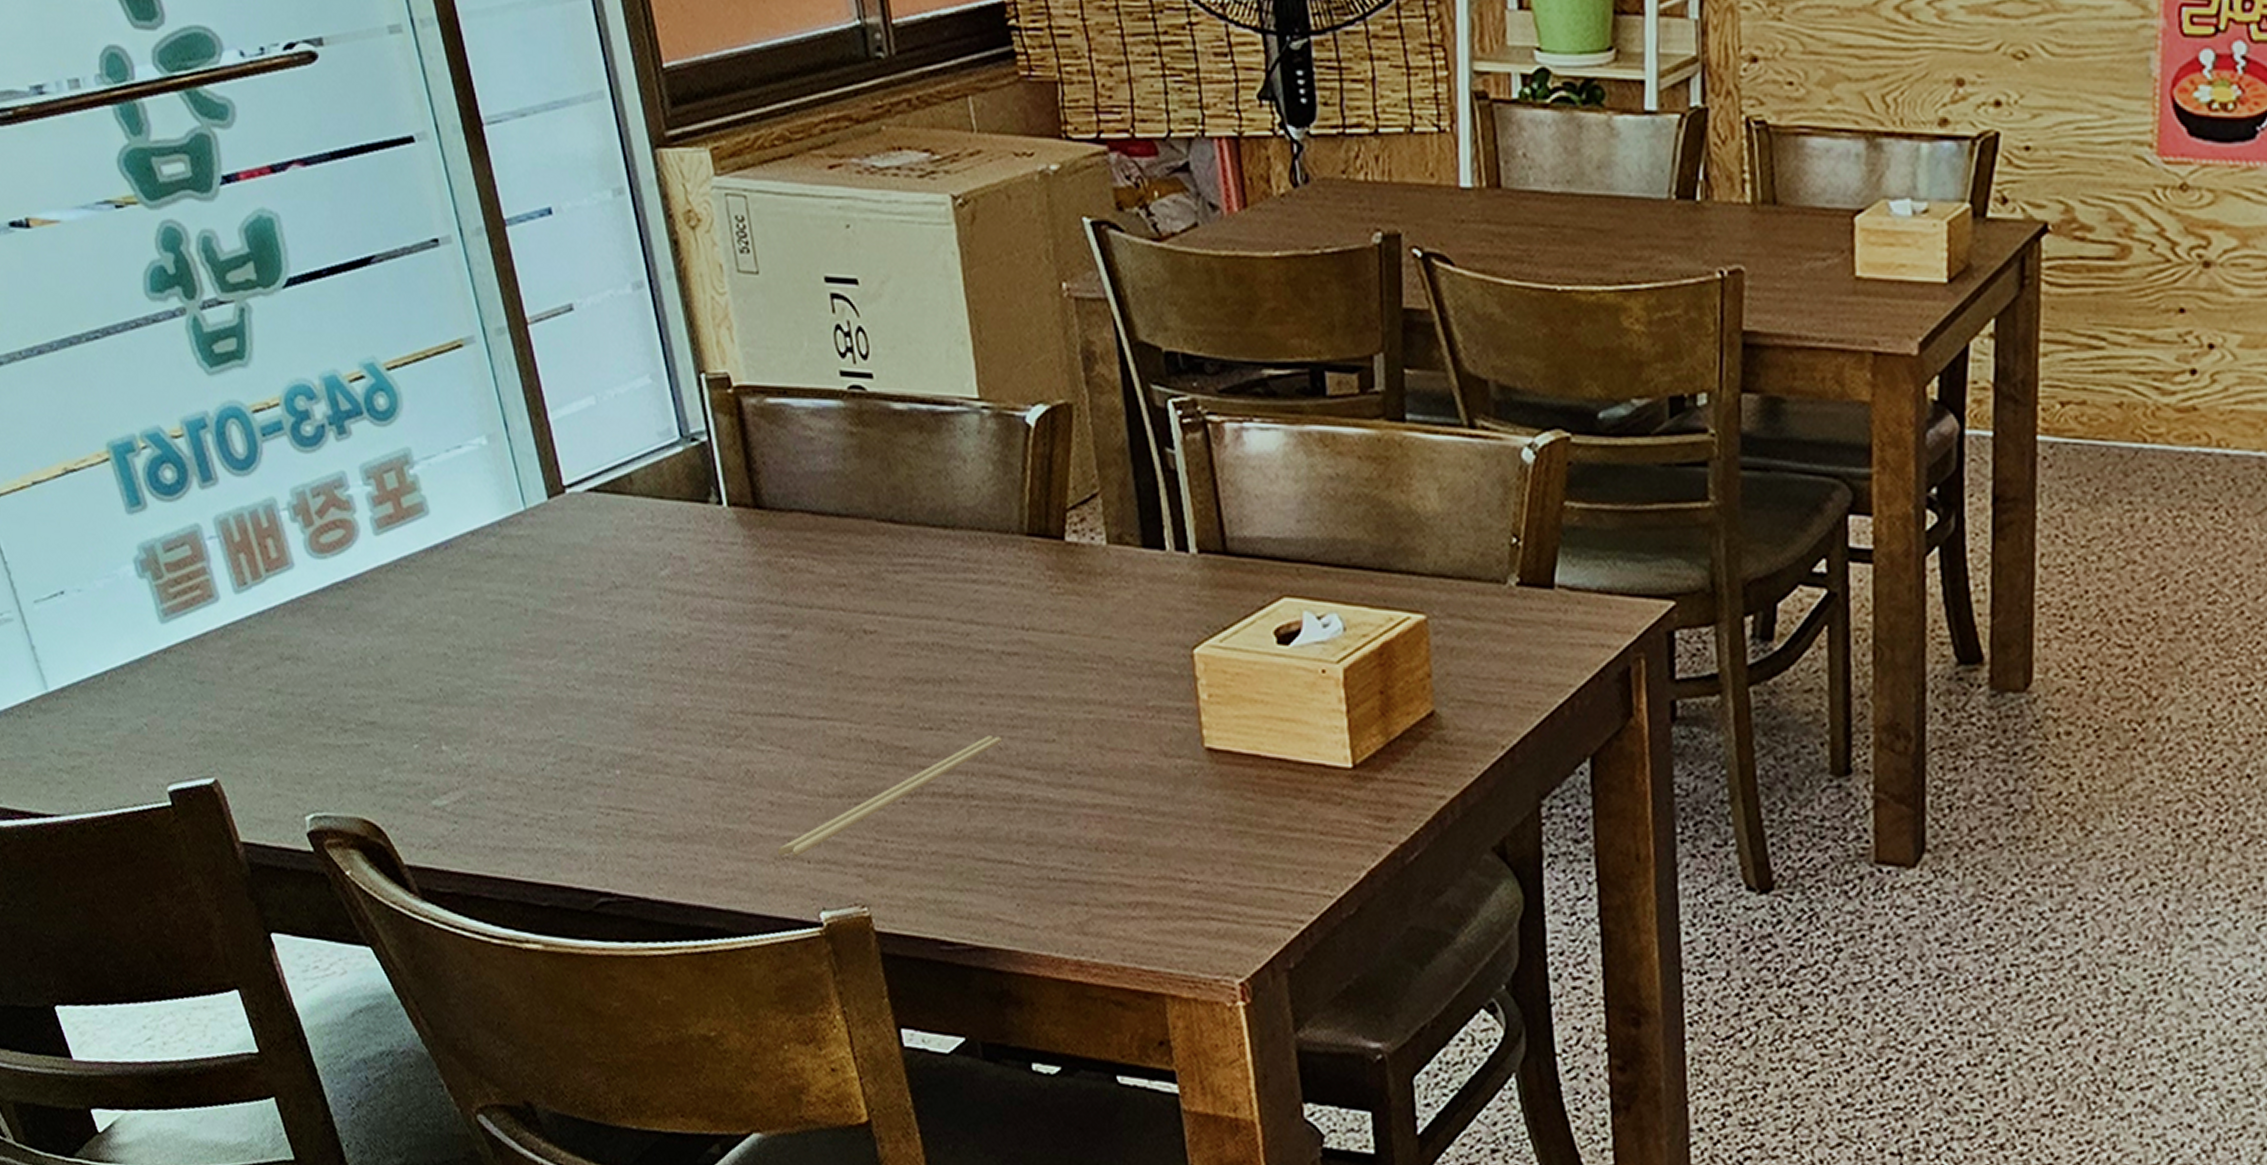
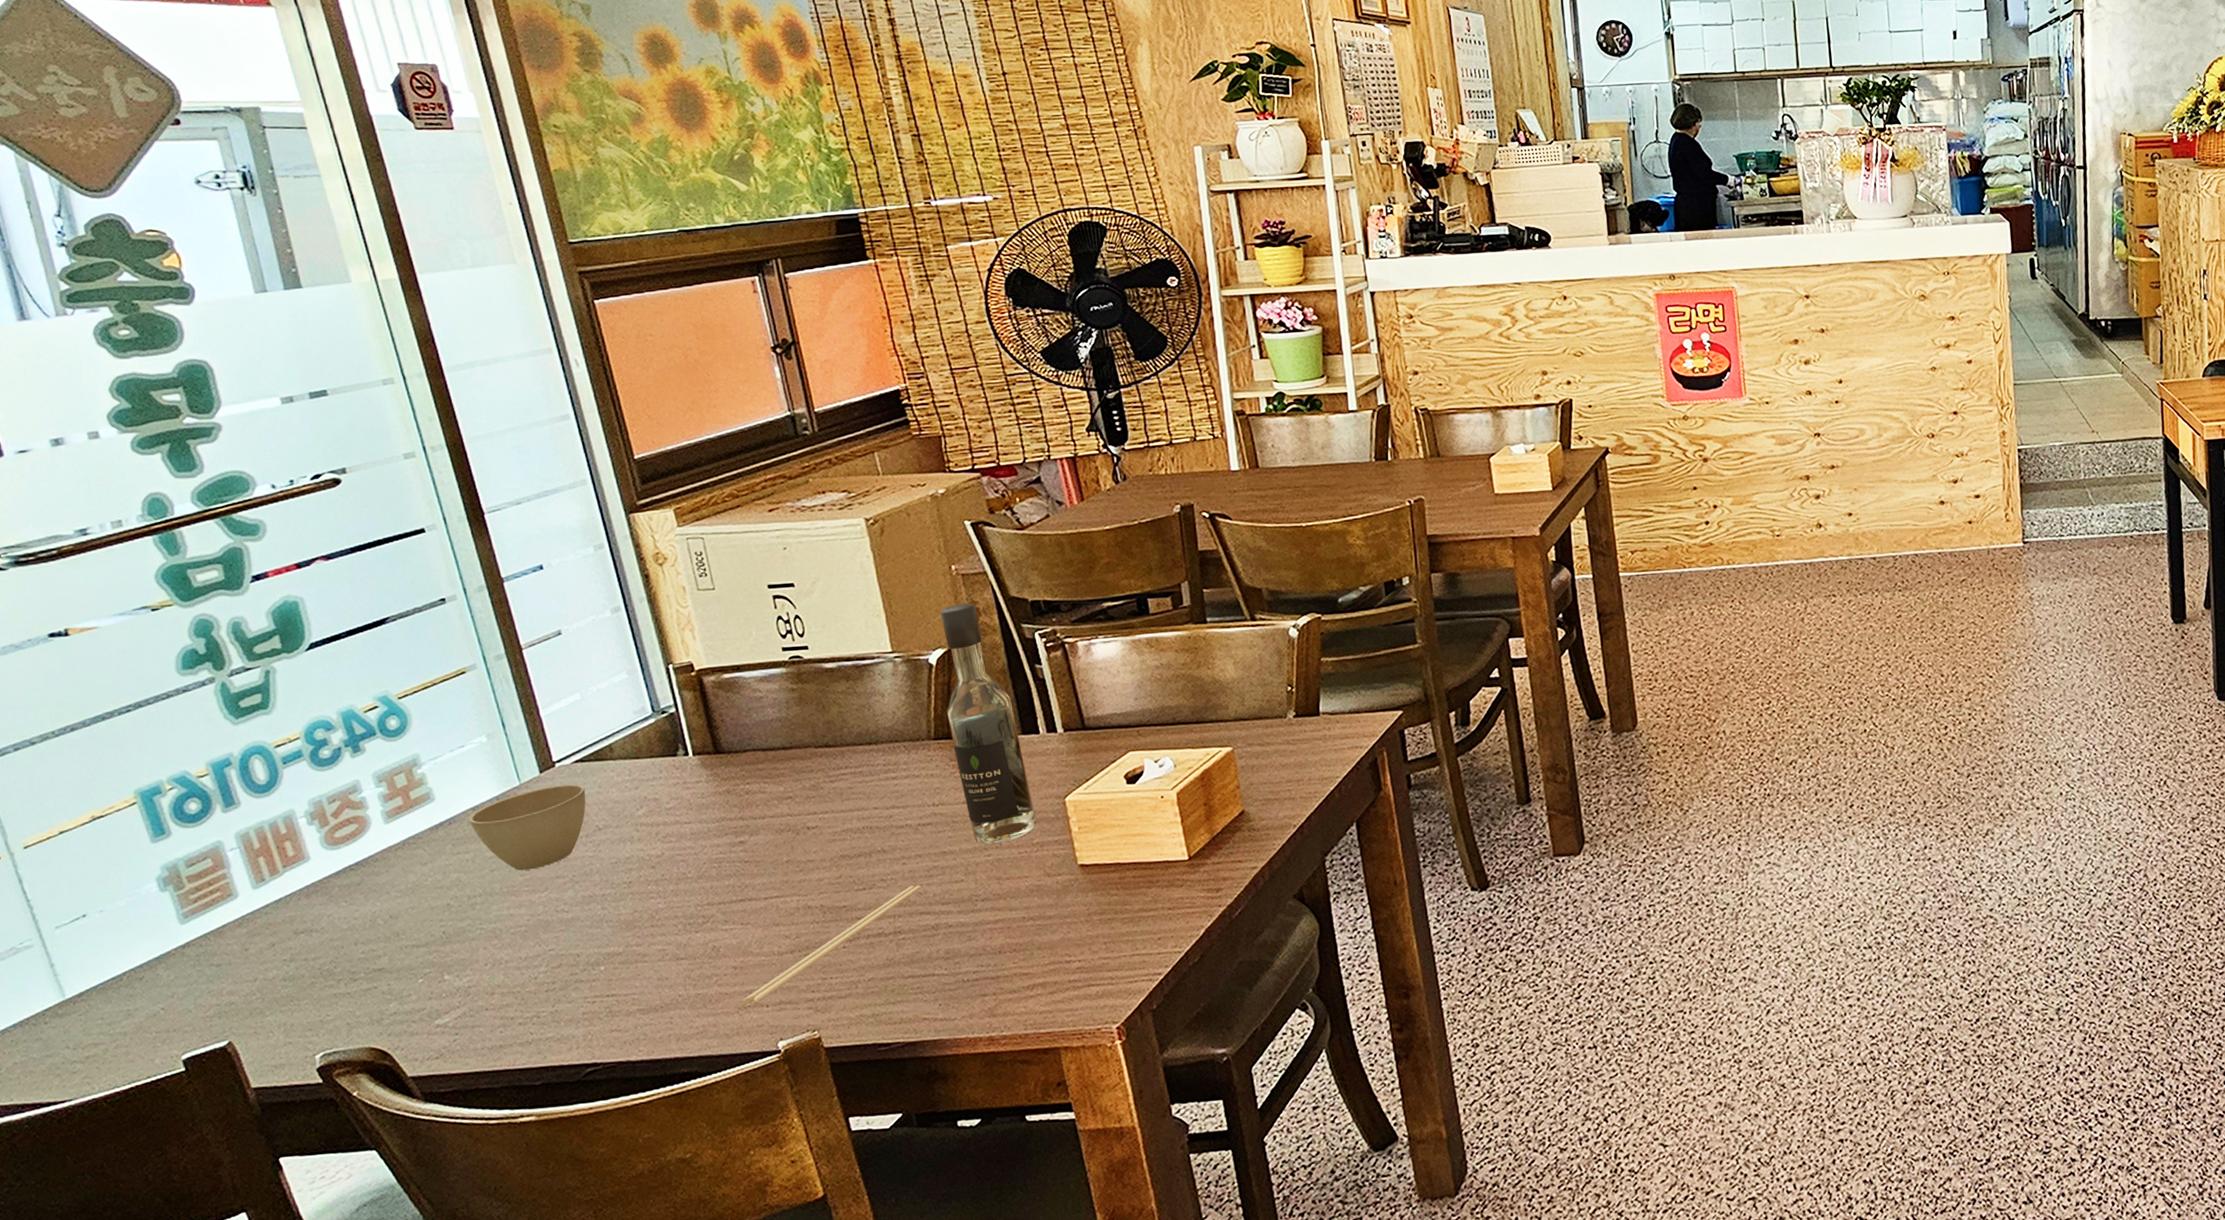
cup: none [467,518,601,627] -> present [468,784,586,871]
bottle: none [1043,340,1155,699] -> present [939,602,1037,845]

